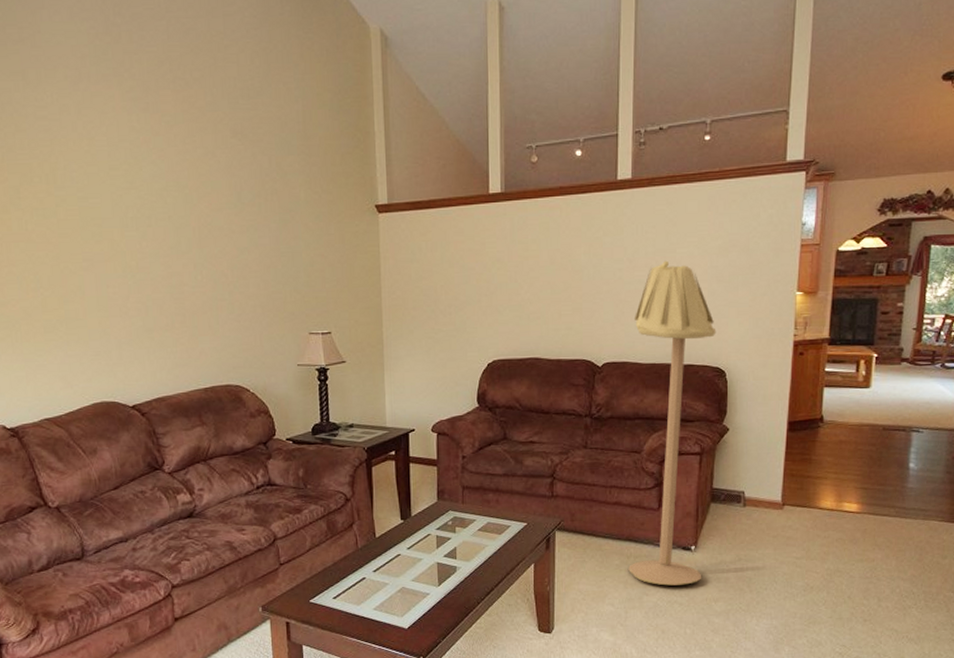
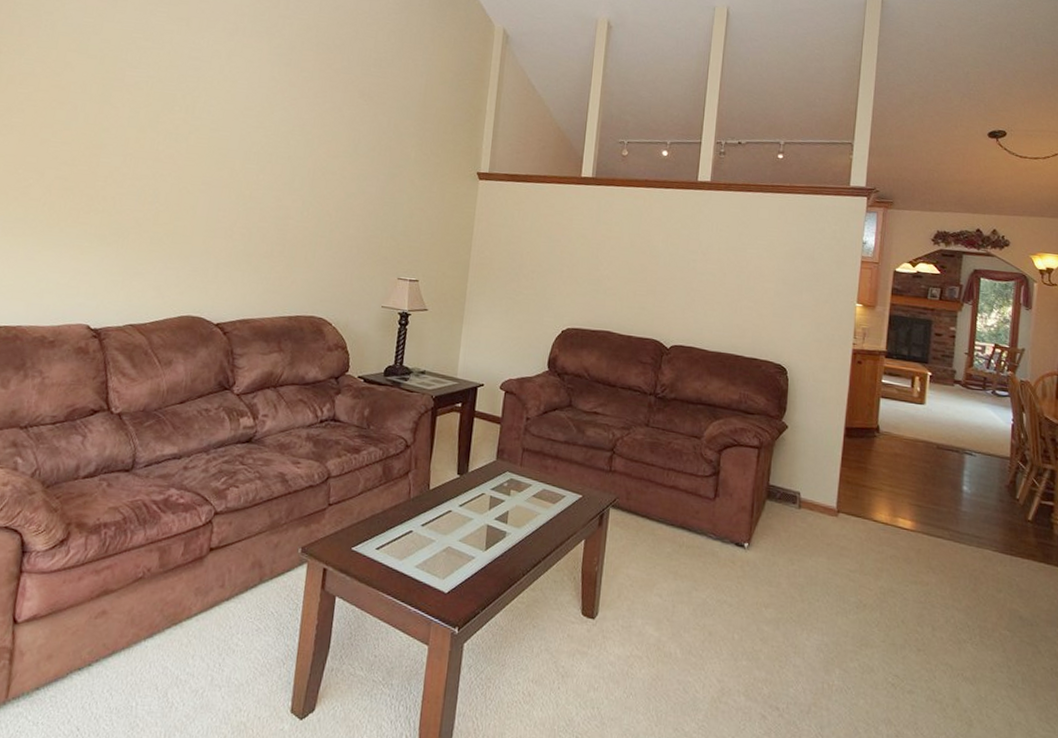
floor lamp: present [628,260,716,586] -> none [679,258,780,585]

